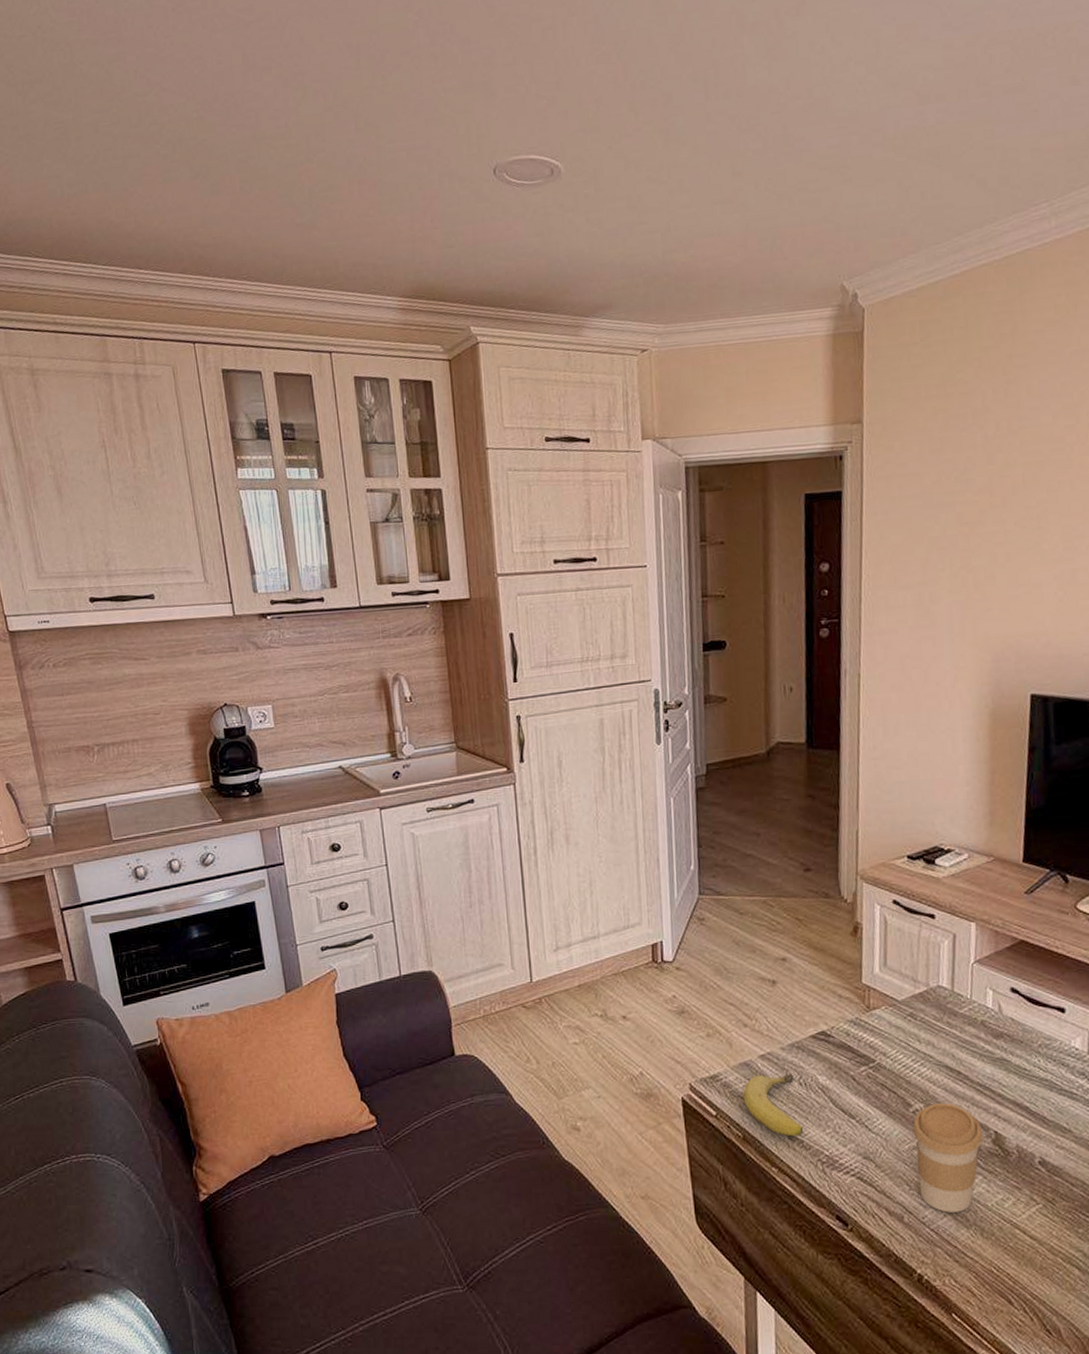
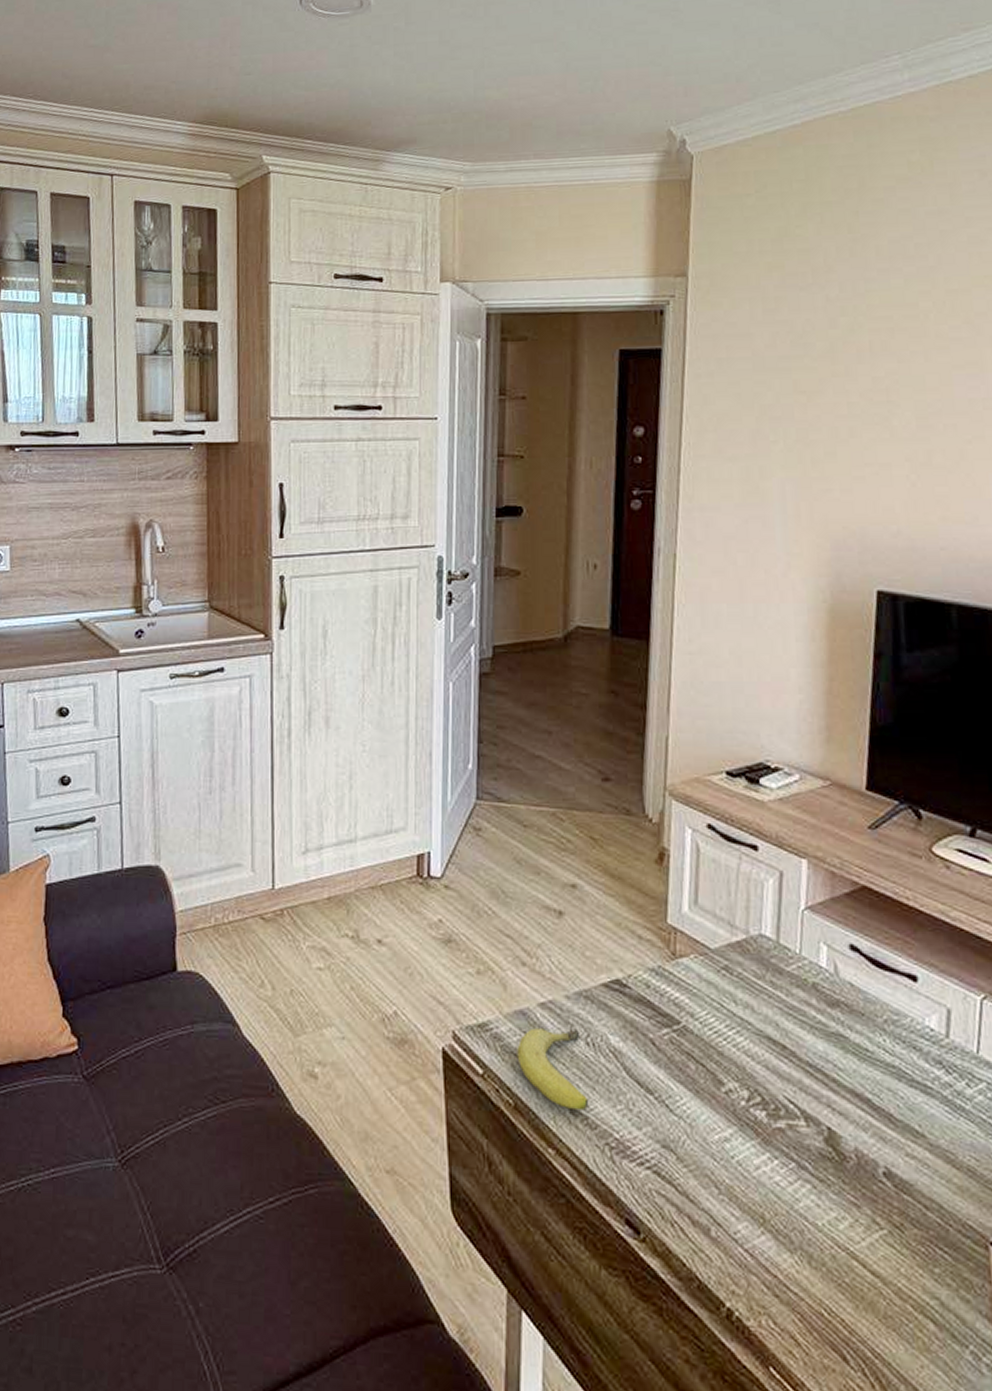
coffee cup: present [912,1102,984,1213] -> none [724,1083,813,1230]

